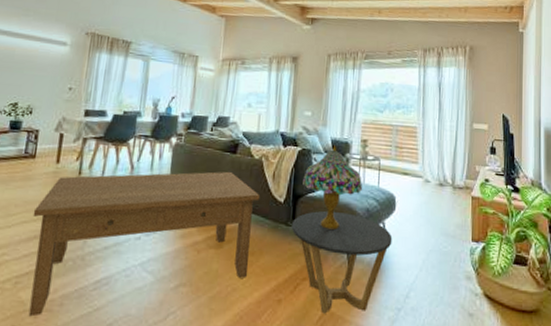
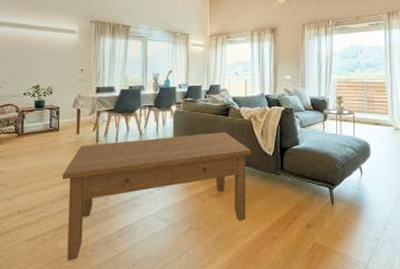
side table: present [291,211,393,314] -> none [280,161,369,247]
table lamp: present [303,145,363,229] -> none [288,103,341,175]

